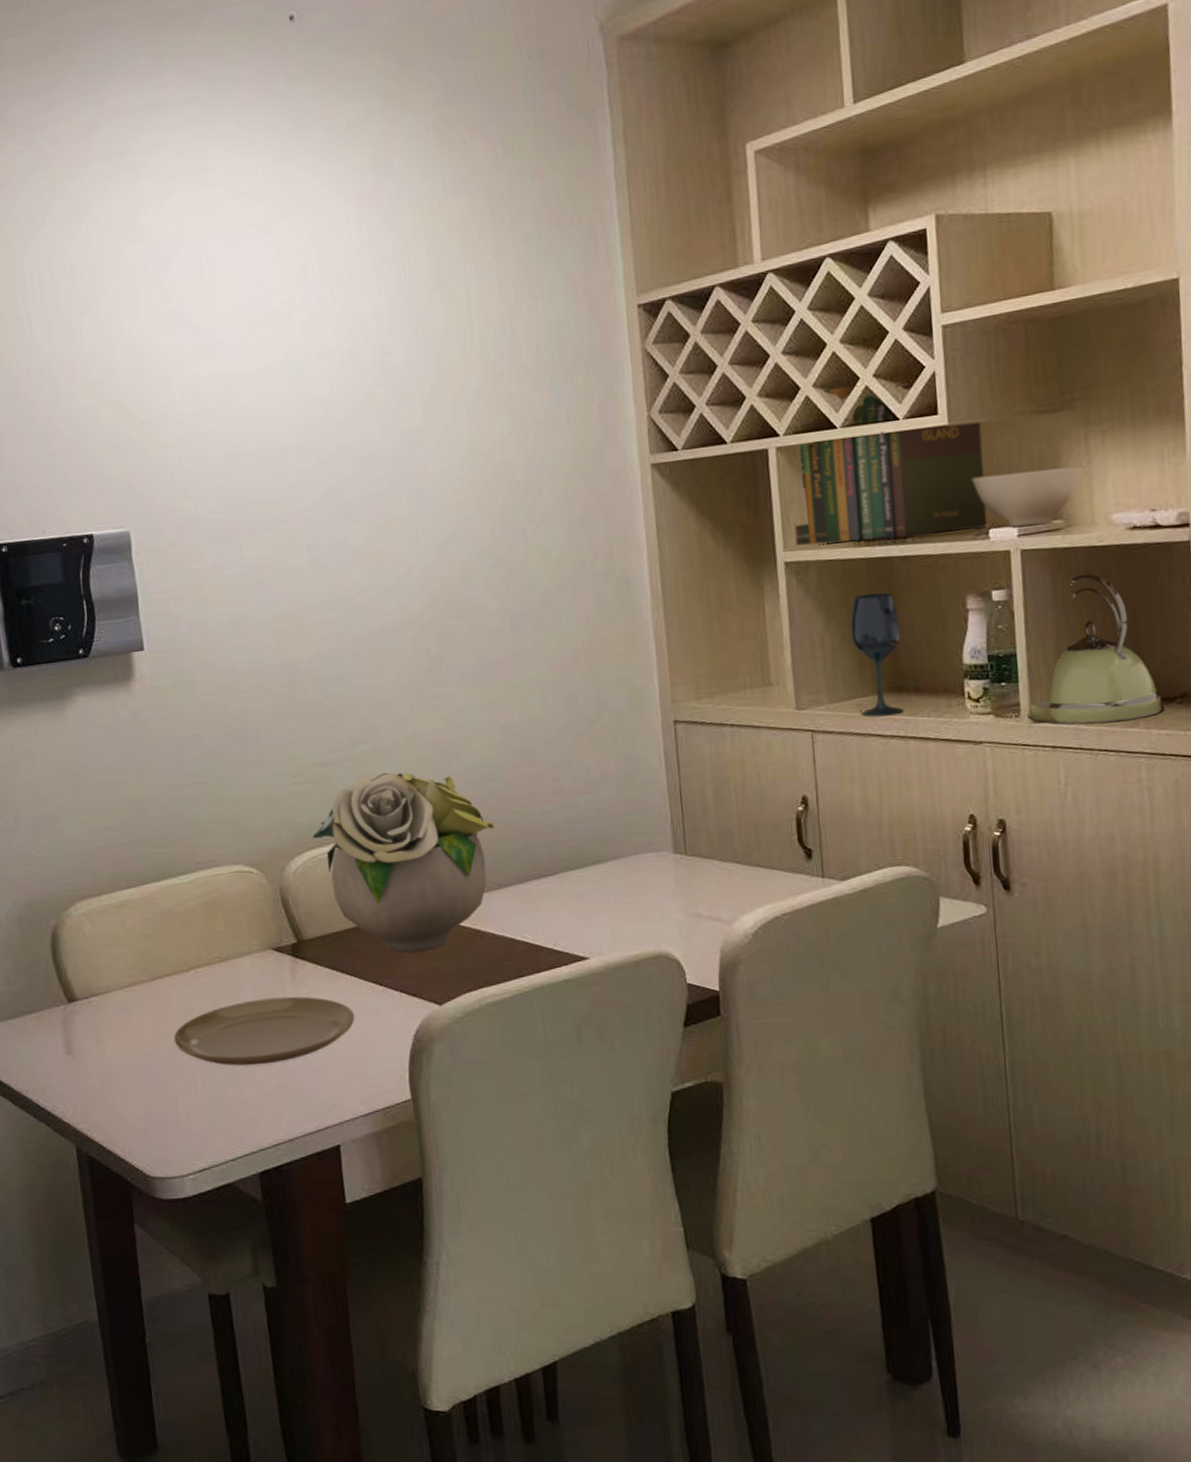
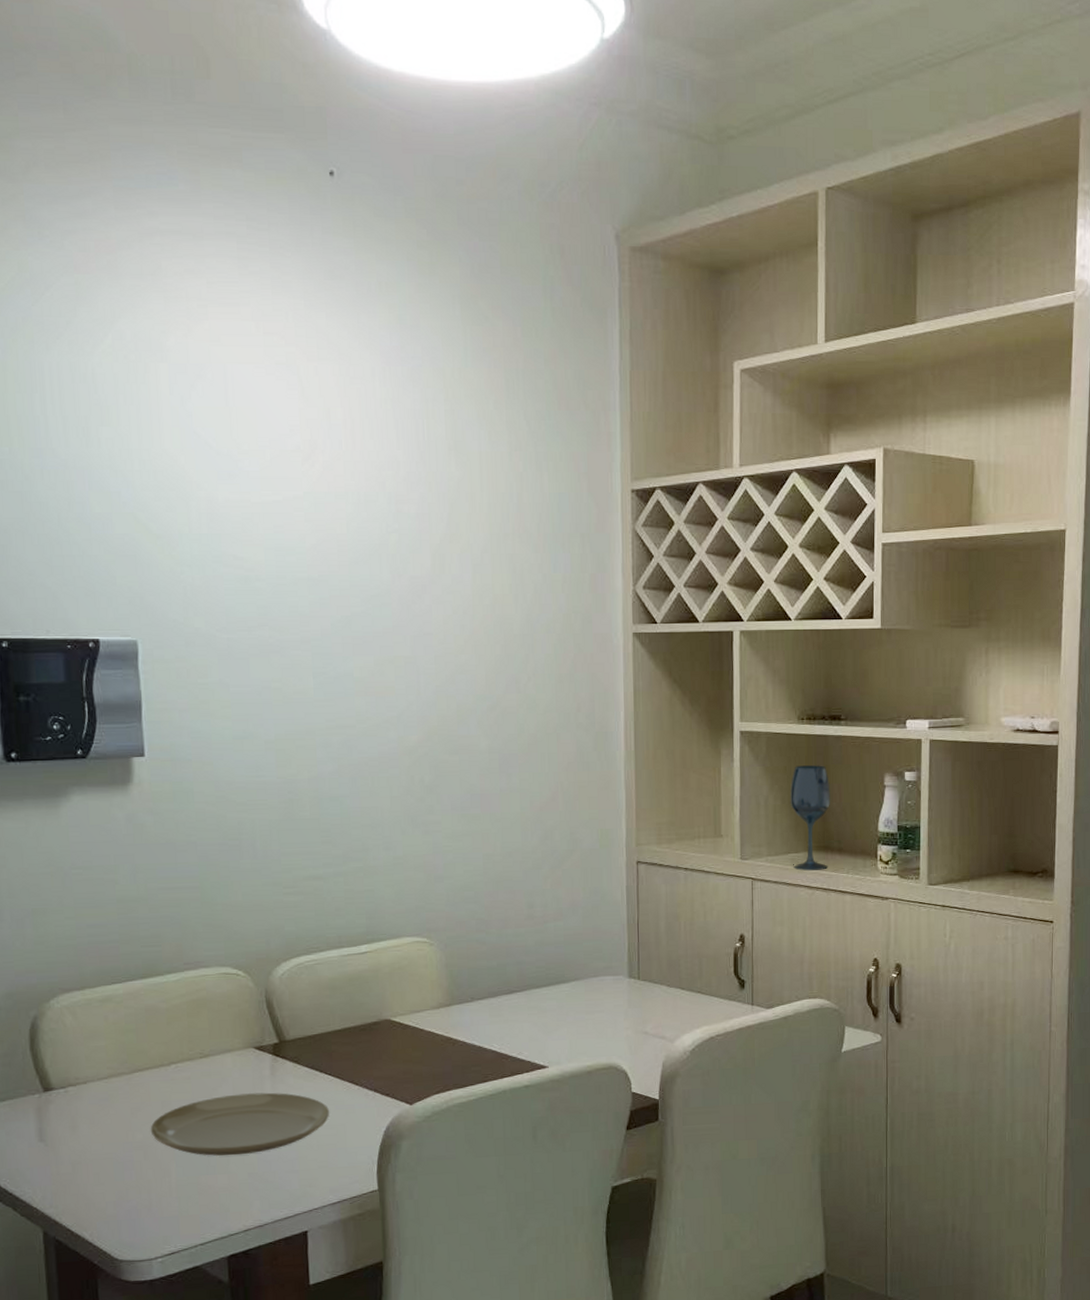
flower arrangement: present [312,772,496,953] -> none [300,890,473,1056]
books: present [794,381,988,546] -> none [750,584,906,720]
bowl: present [972,464,1086,527] -> none [896,674,985,720]
kettle: present [1027,573,1165,725] -> none [925,764,1029,890]

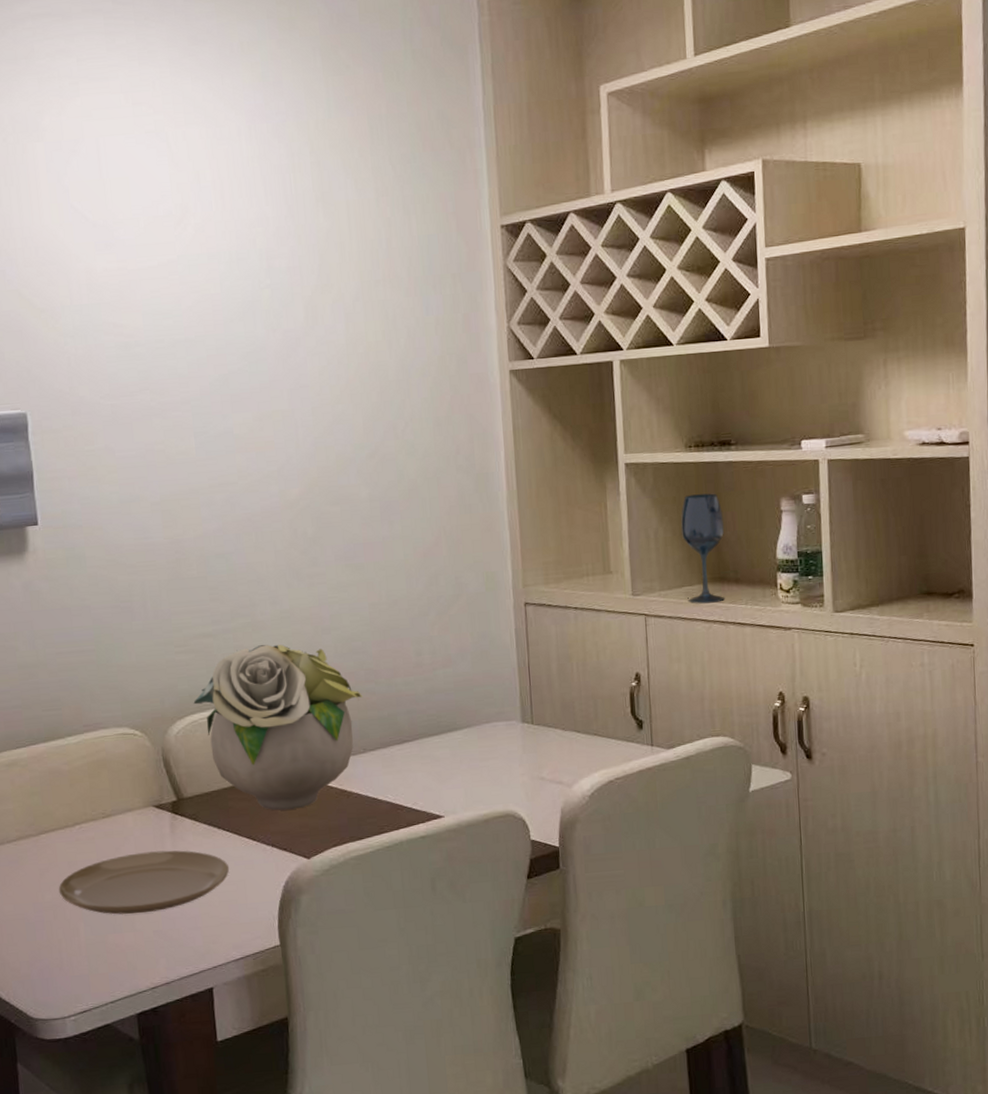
flower arrangement: none [300,890,473,1056] -> present [193,644,363,811]

